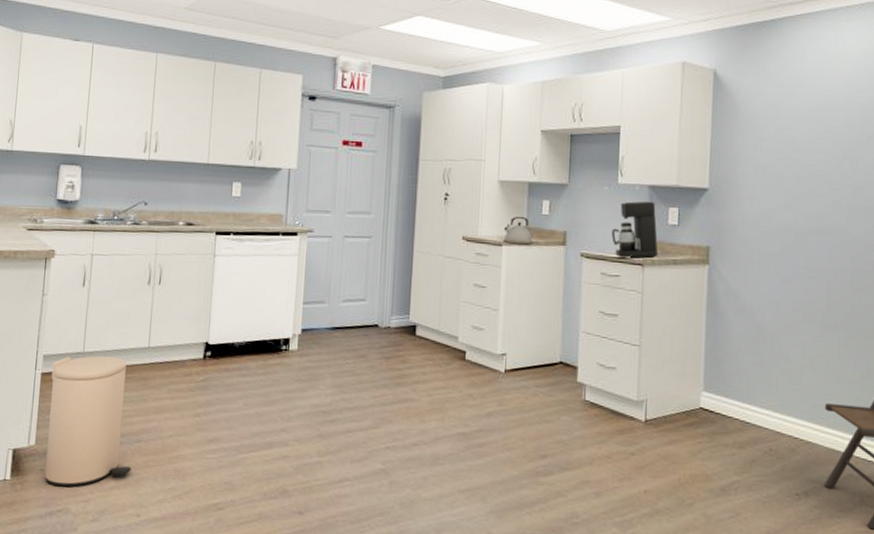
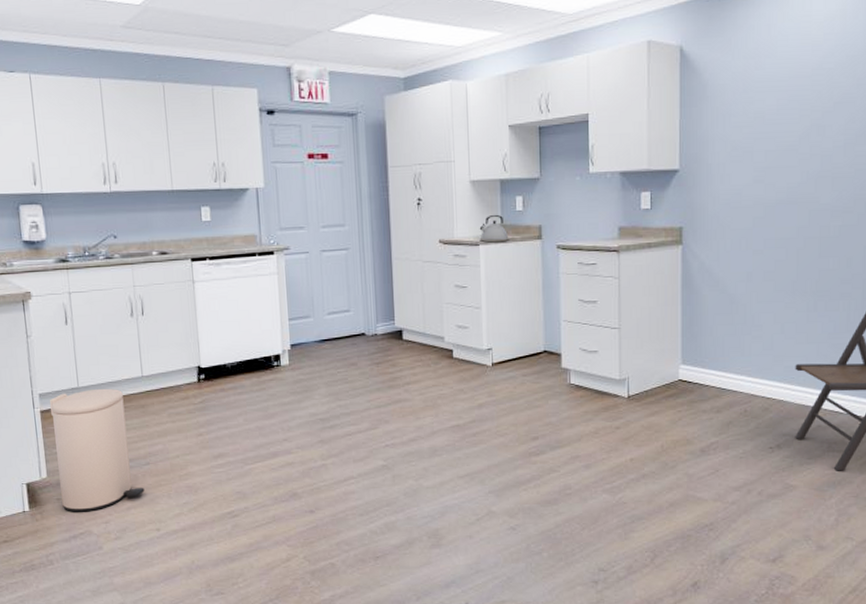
coffee maker: present [612,201,659,259] -> none [586,187,633,247]

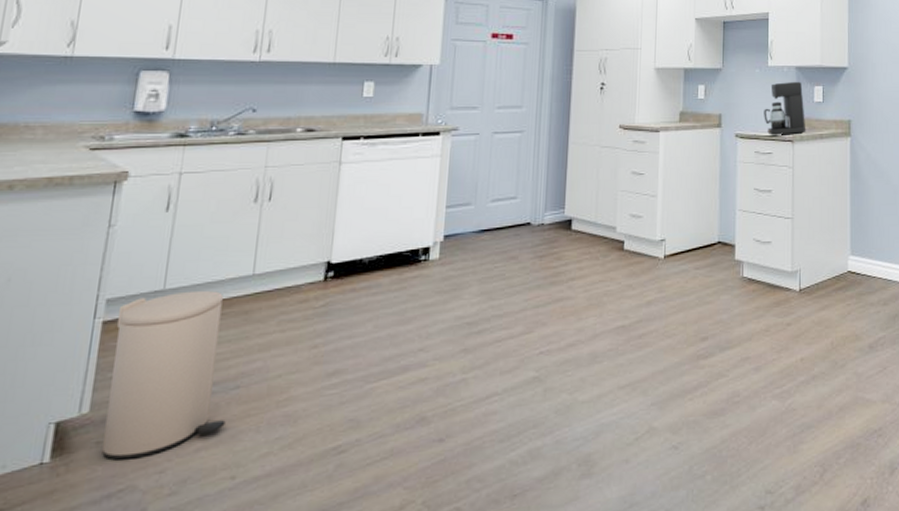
kettle: present [479,214,509,243] -> none [660,101,690,129]
coffee maker: none [586,187,633,247] -> present [764,81,806,137]

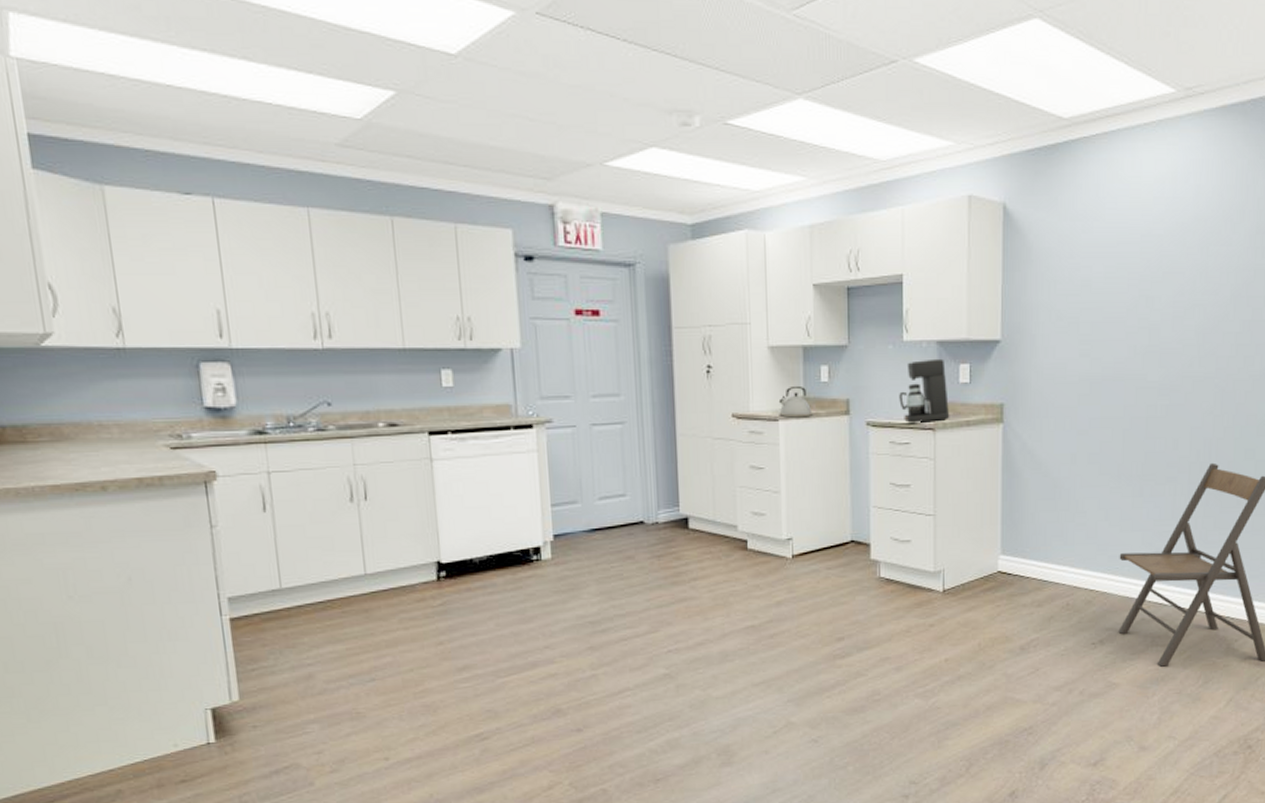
pedal bin: present [102,290,226,461] -> none [241,589,369,742]
kettle: none [660,101,690,129] -> present [778,385,813,418]

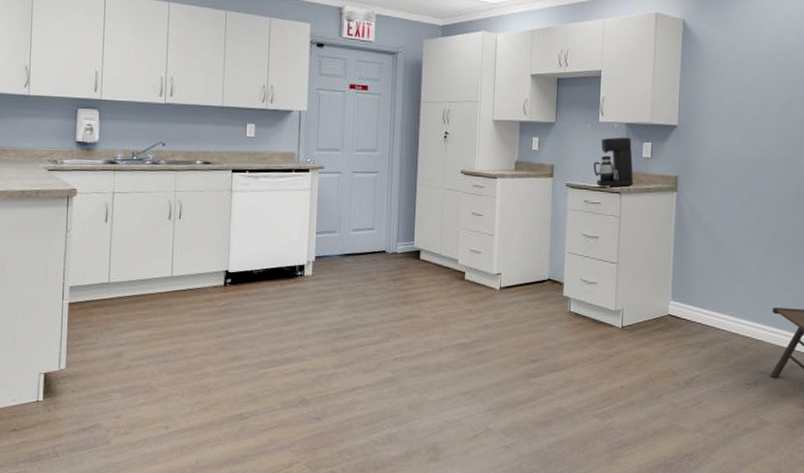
kettle: present [778,385,813,418] -> none [498,151,524,177]

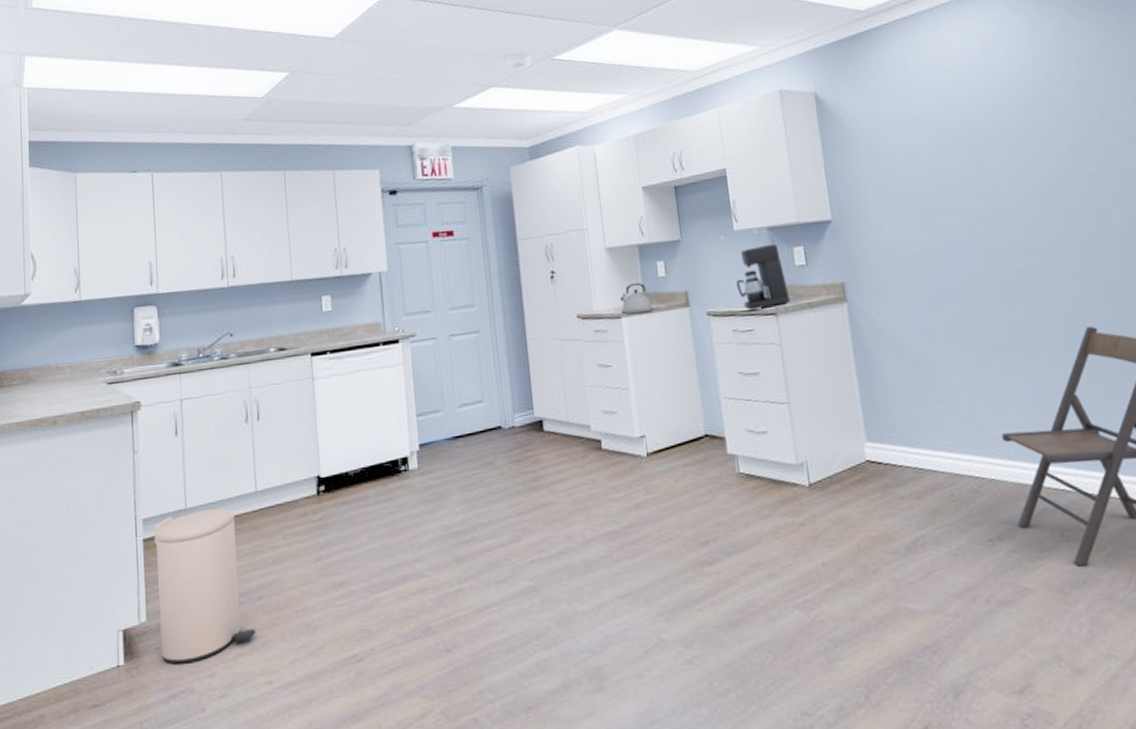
pedal bin: none [77,285,159,406] -> present [153,507,256,665]
kettle: none [498,151,524,177] -> present [619,282,654,315]

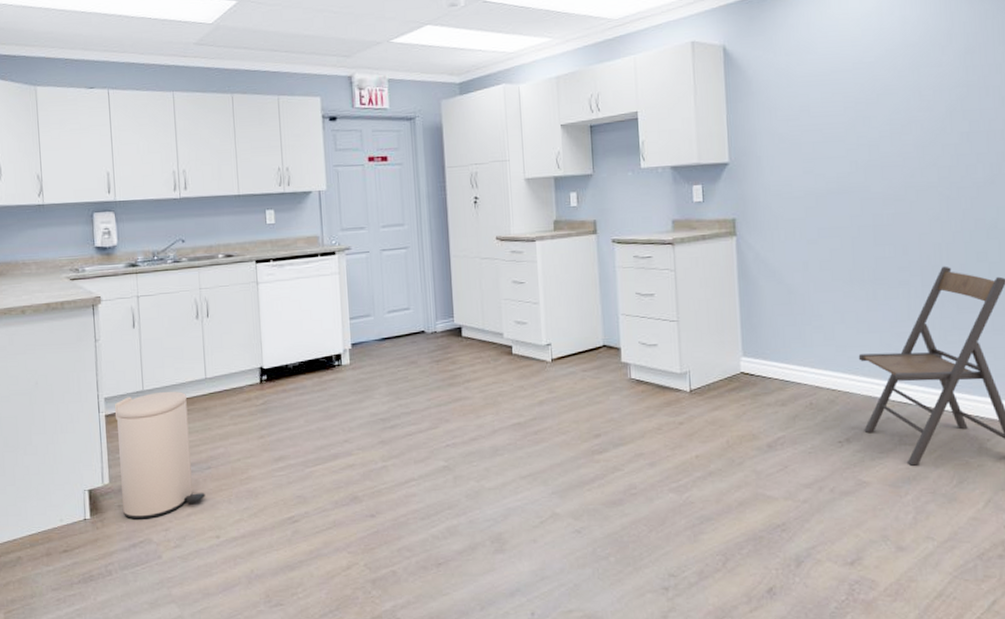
kettle: present [619,282,654,315] -> none [535,210,565,239]
coffee maker: present [736,243,791,311] -> none [640,181,687,240]

